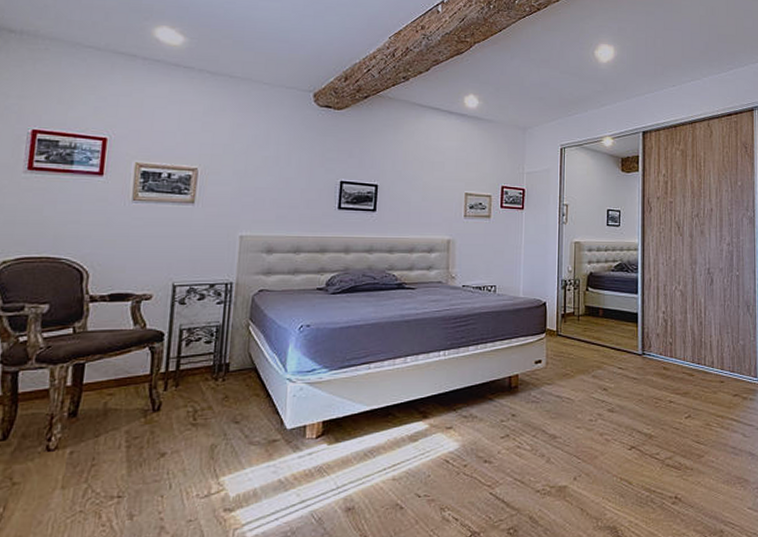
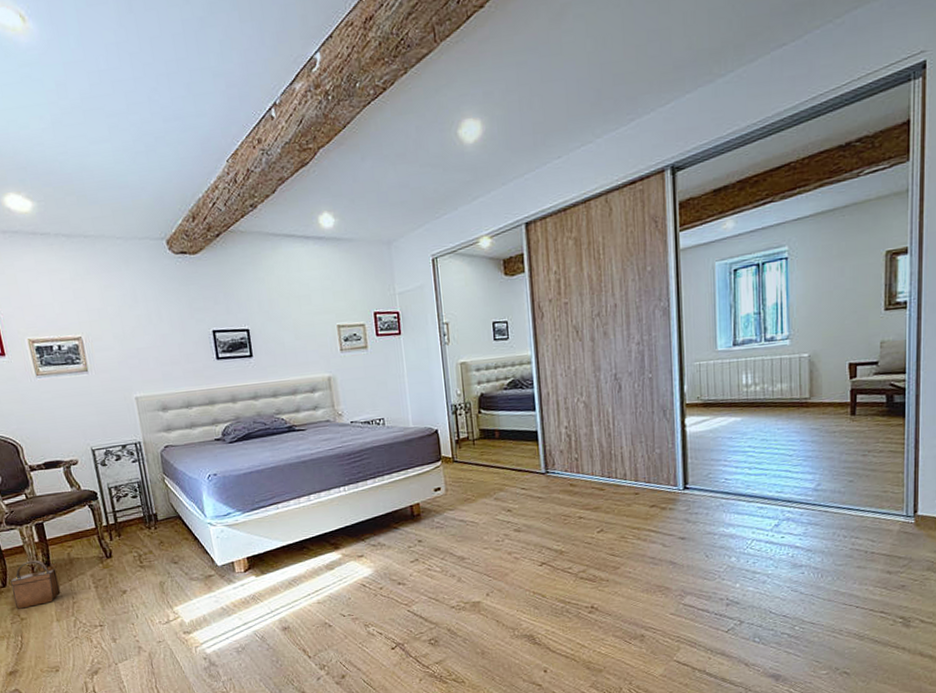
handbag: none [10,407,82,470] -> present [10,560,61,609]

